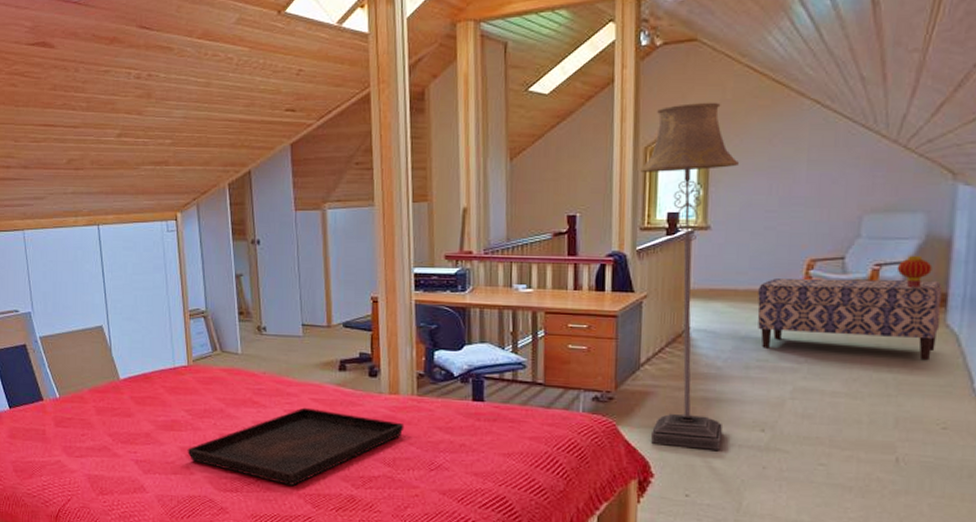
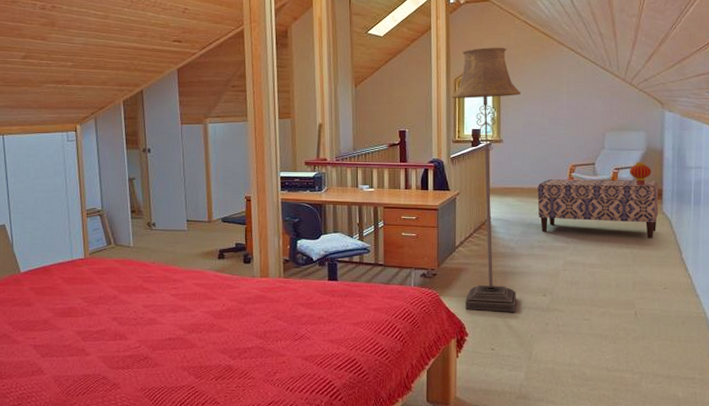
serving tray: present [187,407,405,486] -> none [83,291,273,360]

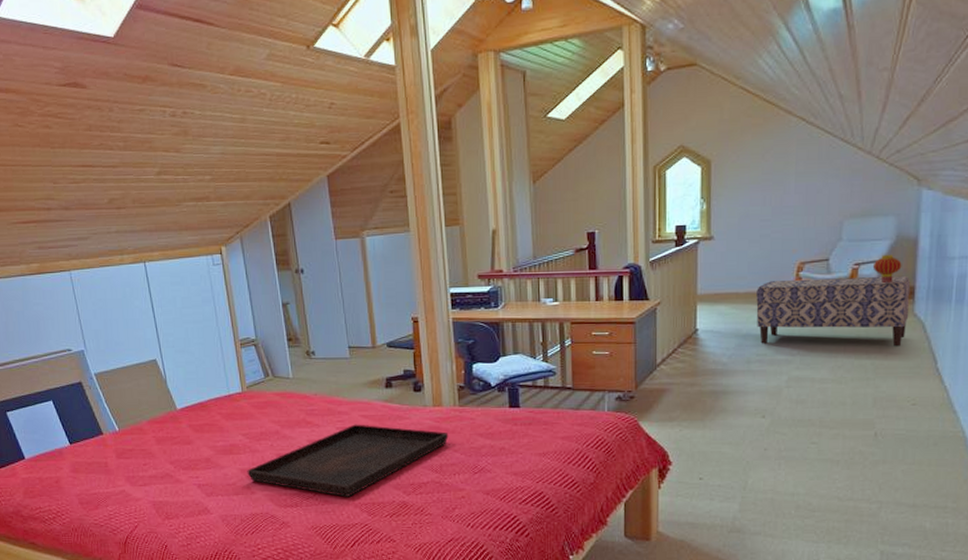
serving tray: none [83,291,273,360] -> present [247,424,449,497]
floor lamp: present [452,47,521,312] -> none [650,122,736,437]

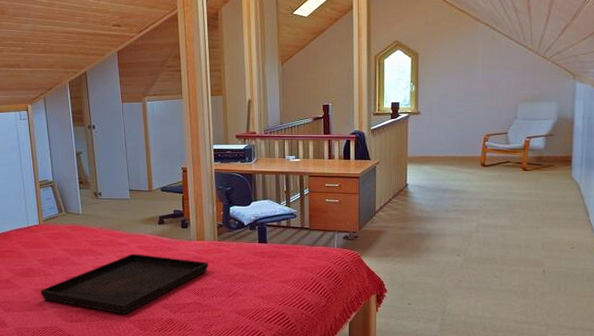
bench: present [756,275,911,347] -> none [452,147,569,202]
lantern: present [872,252,902,284] -> none [540,129,562,153]

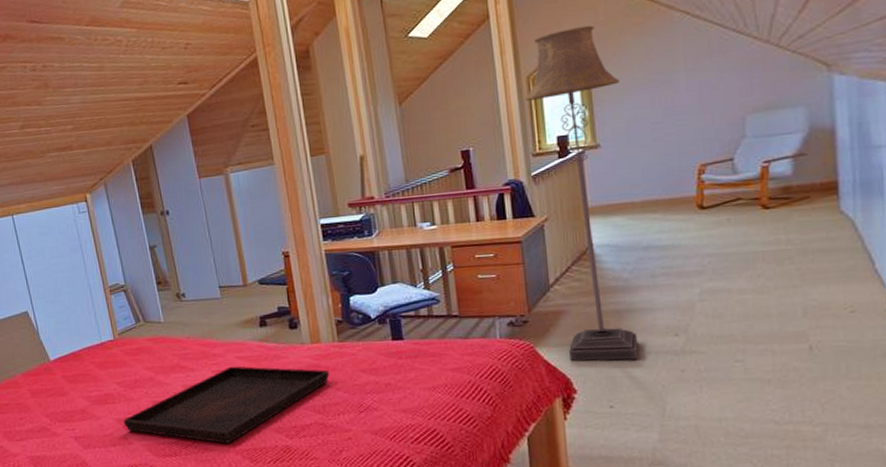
floor lamp: none [372,24,438,270] -> present [525,25,639,361]

